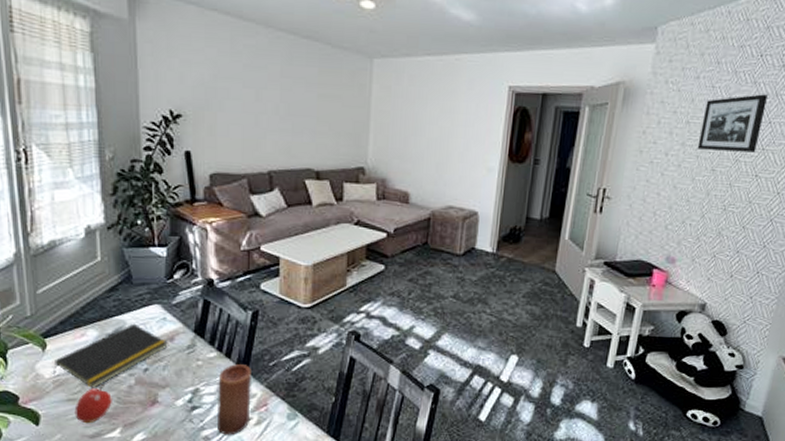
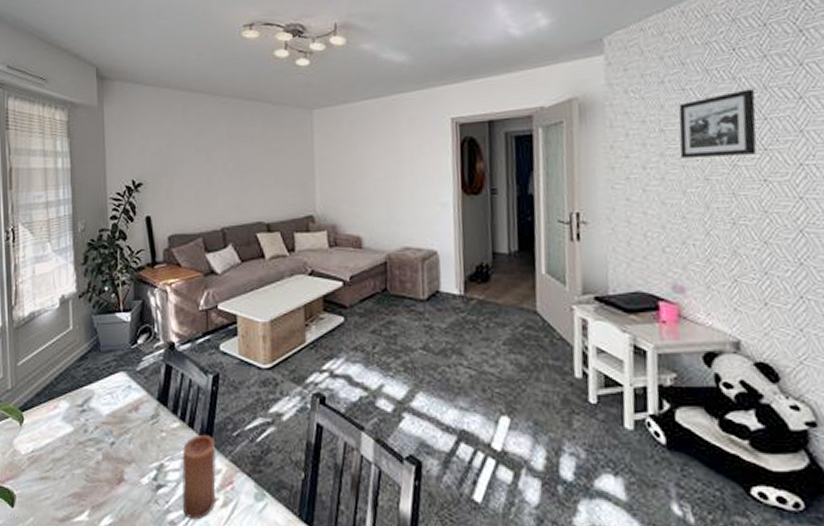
notepad: present [53,323,168,388] -> none [29,392,133,465]
fruit: present [74,384,112,424] -> none [46,461,81,505]

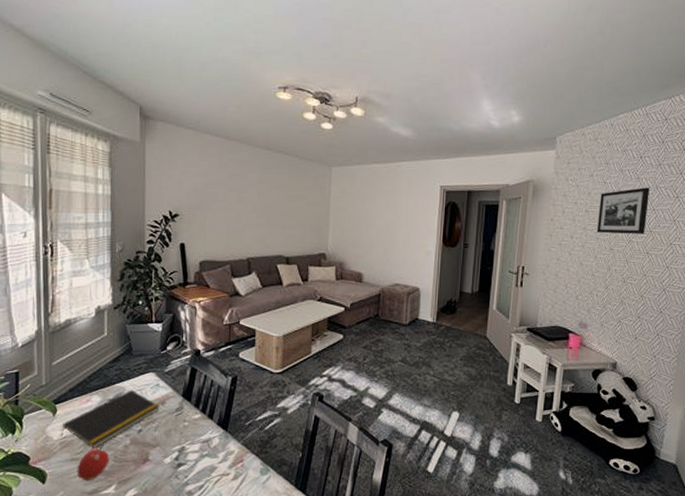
notepad: none [29,392,133,465] -> present [61,389,160,448]
fruit: none [46,461,81,505] -> present [76,445,110,481]
candle: present [182,435,216,520] -> none [200,424,230,490]

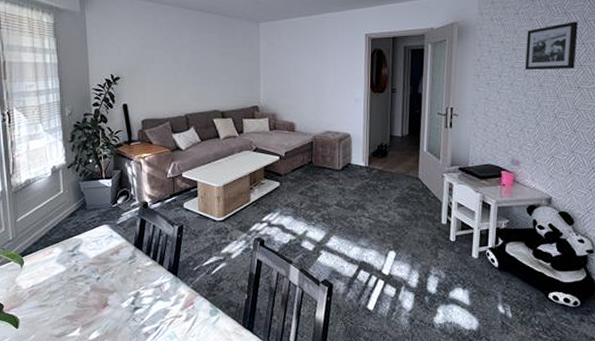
notepad: present [61,389,160,448] -> none [29,241,115,296]
fruit: present [76,445,110,481] -> none [45,292,73,325]

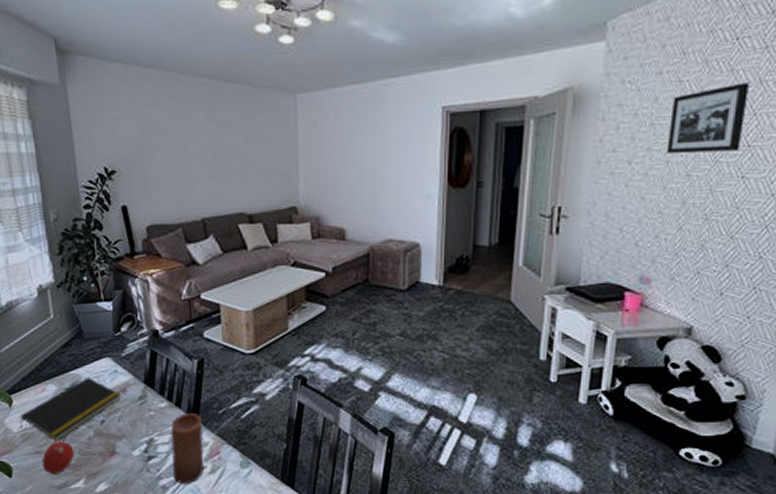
notepad: none [29,241,115,296] -> present [20,377,121,441]
fruit: none [45,292,73,325] -> present [42,437,75,475]
candle: none [154,270,180,331] -> present [171,413,204,484]

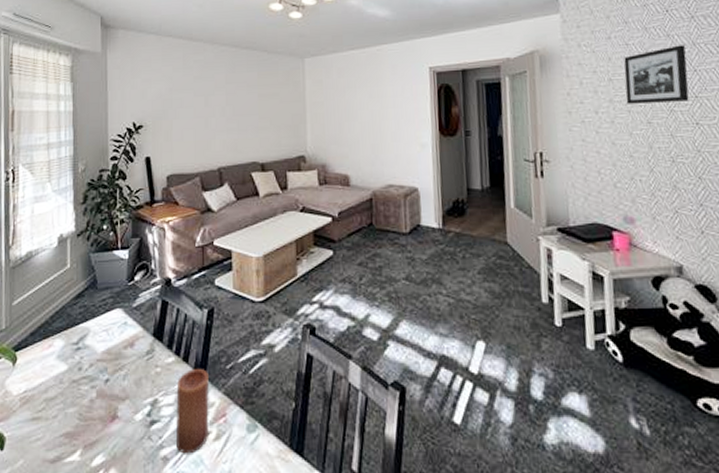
notepad: present [20,377,121,441] -> none [21,330,128,404]
fruit: present [42,437,75,475] -> none [38,400,74,446]

